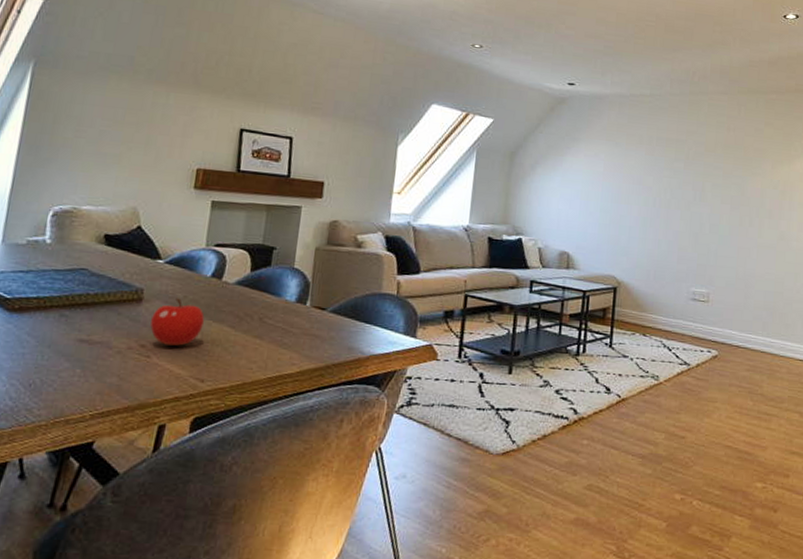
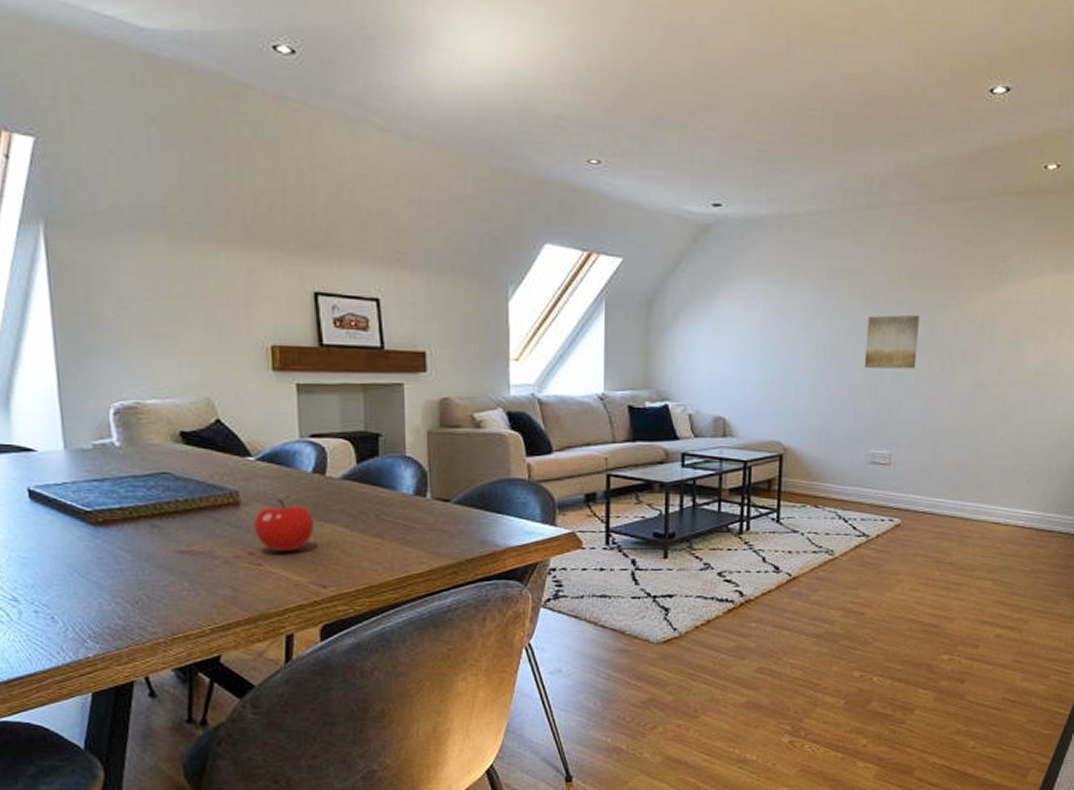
wall art: none [686,177,732,223] -> present [864,314,920,369]

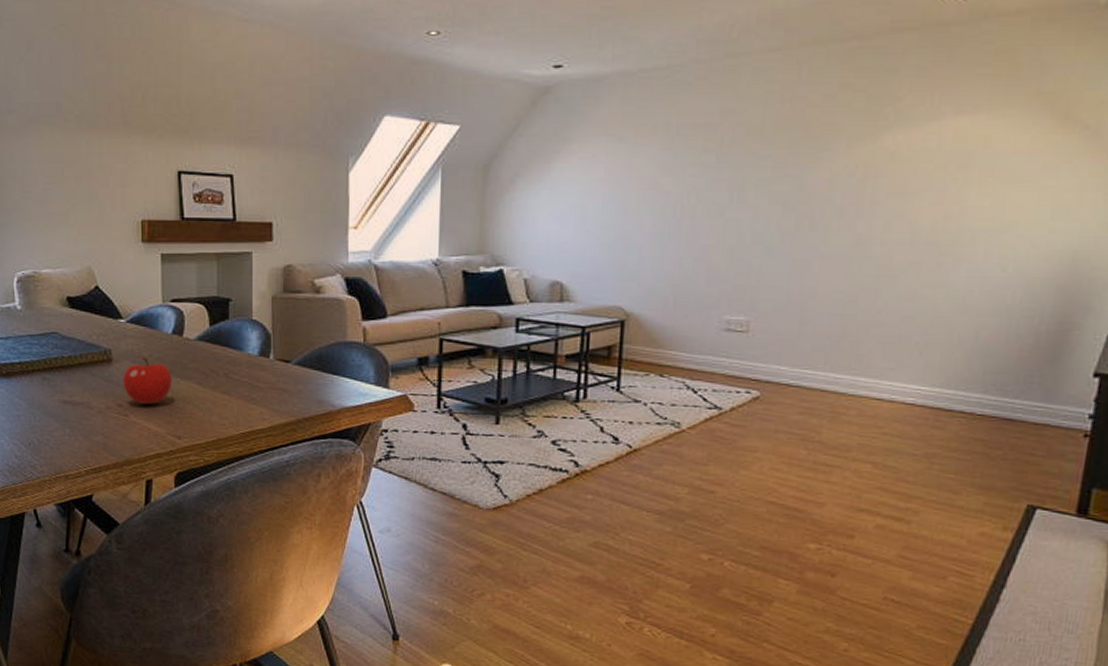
wall art: present [864,314,920,369] -> none [718,169,786,229]

